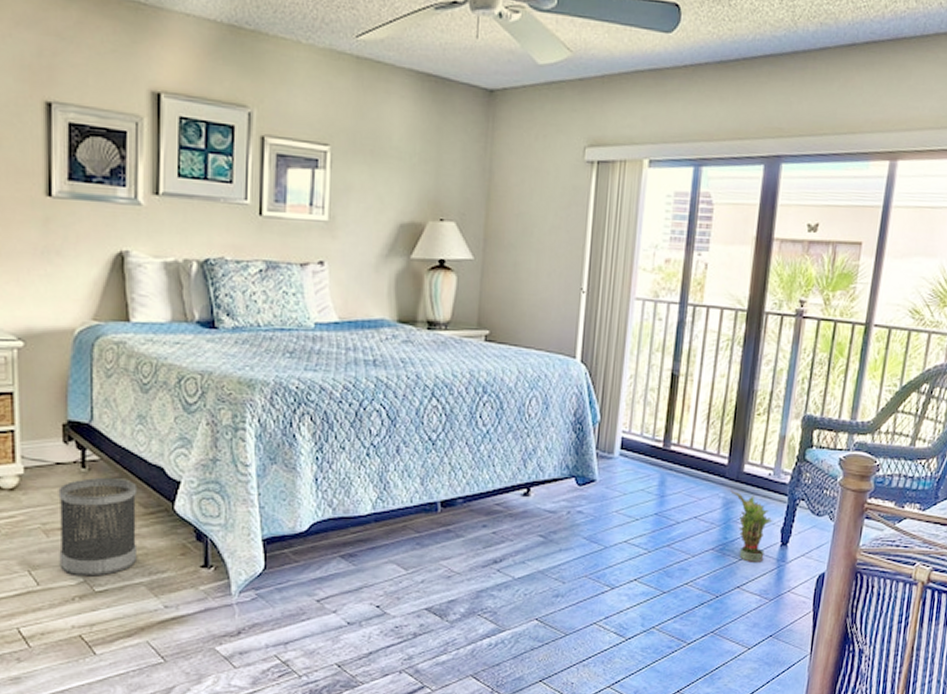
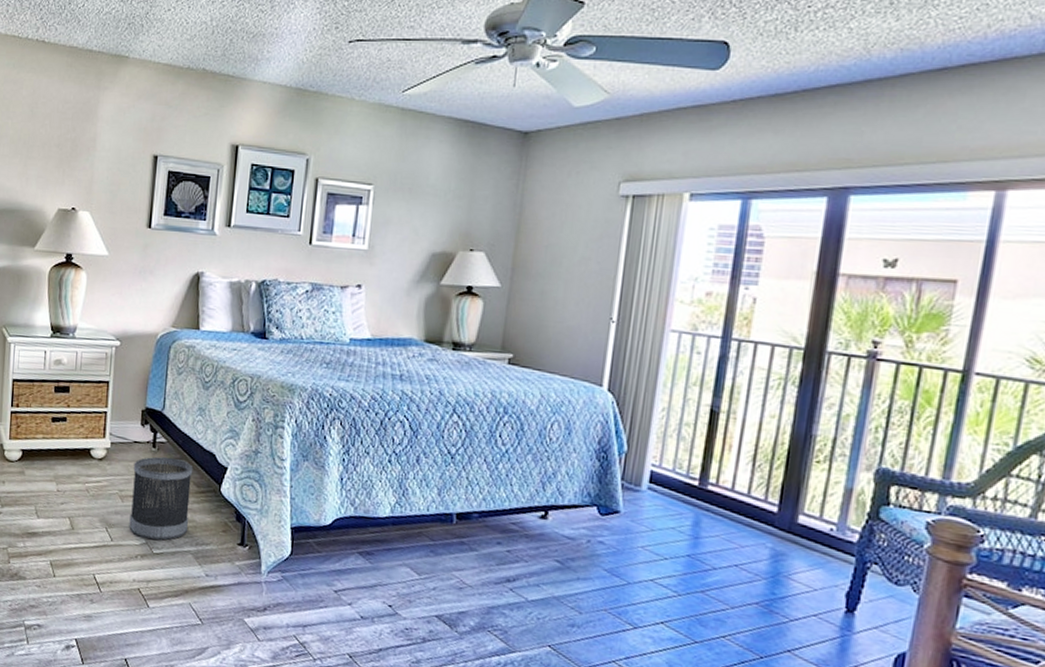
potted plant: present [730,489,773,562] -> none [780,540,836,627]

